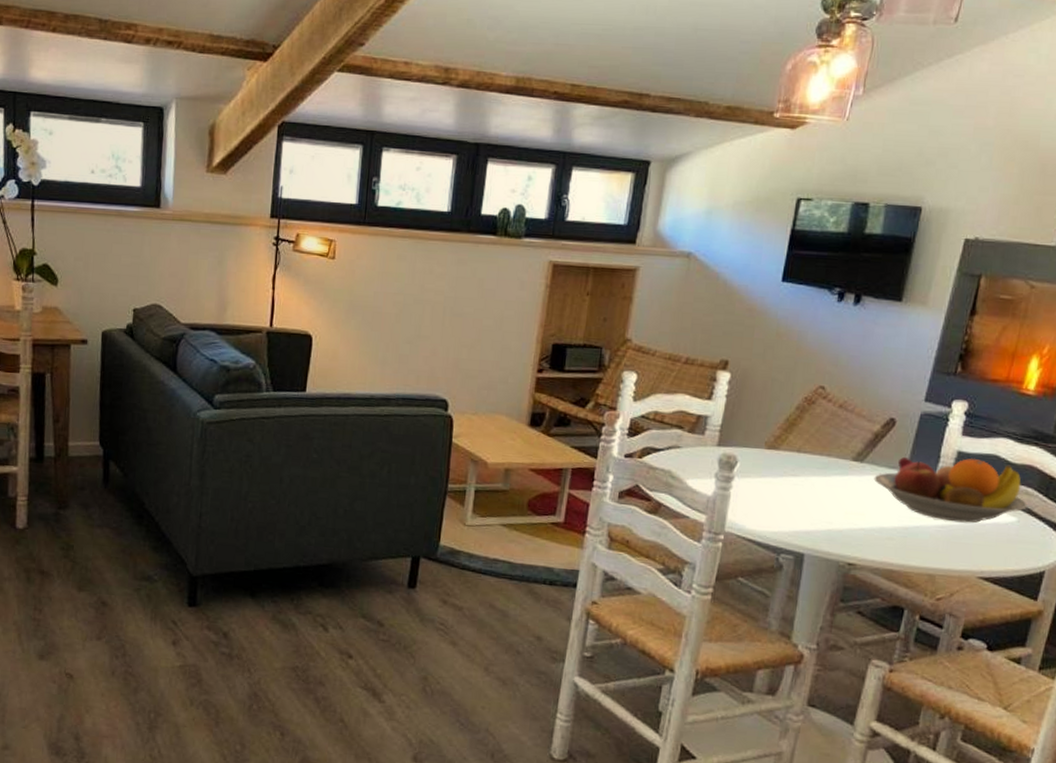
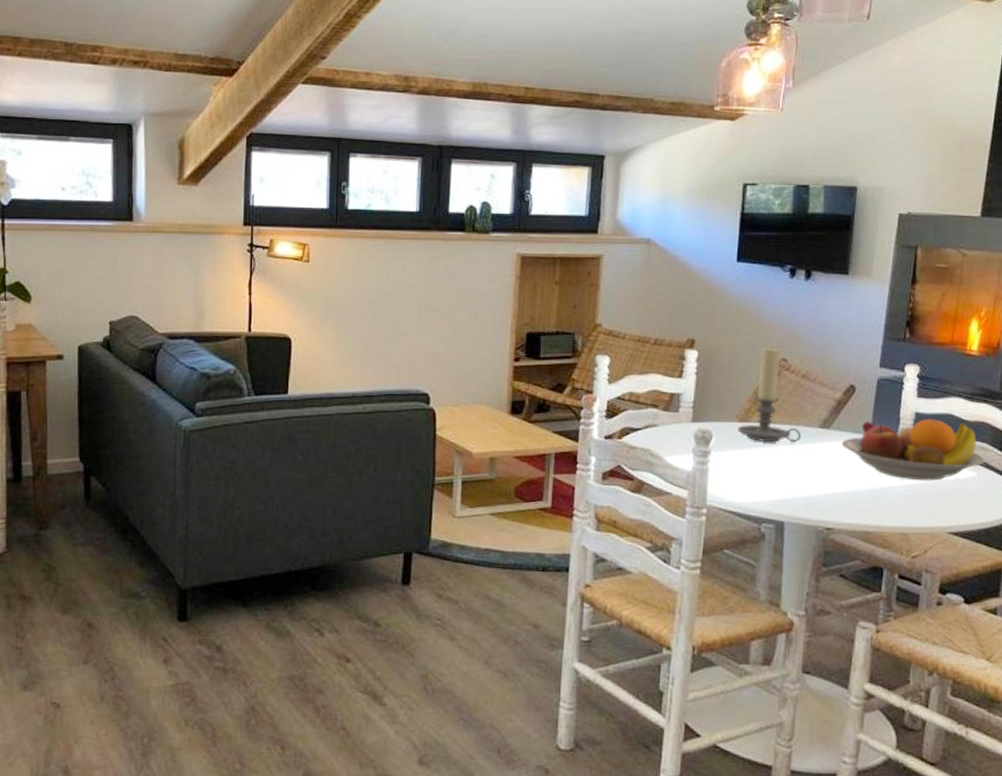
candle holder: none [765,373,832,474] -> present [738,347,801,442]

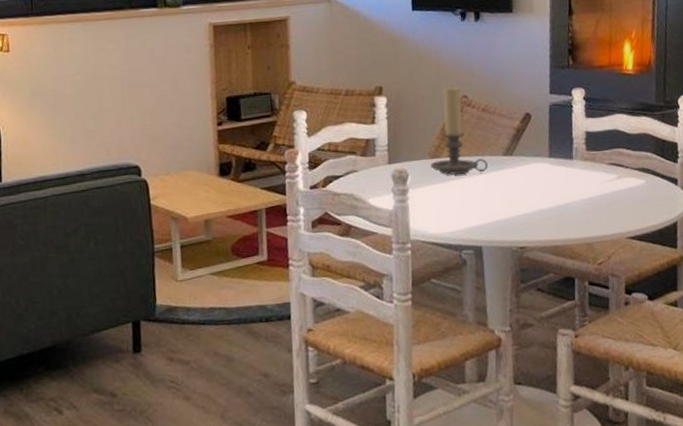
fruit bowl: present [841,419,984,481] -> none [524,135,651,194]

